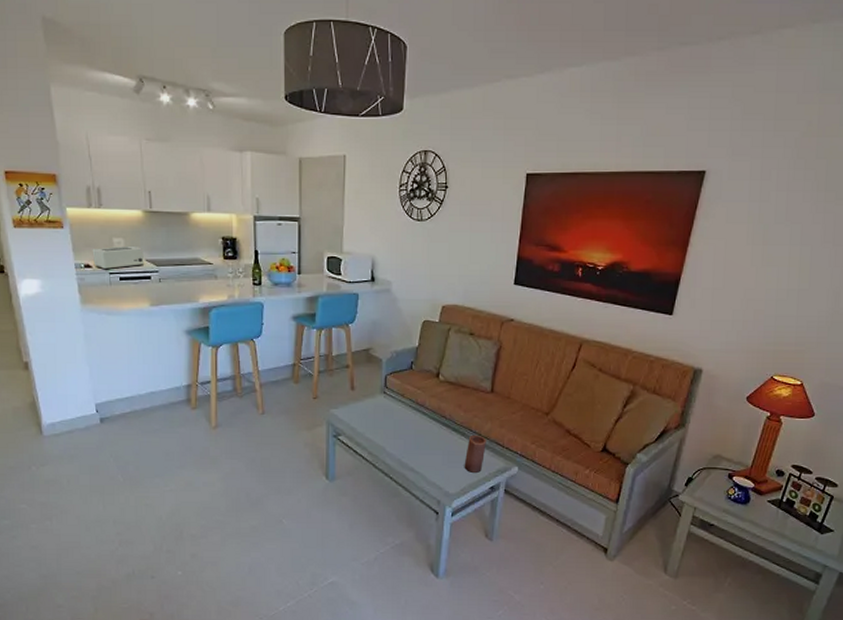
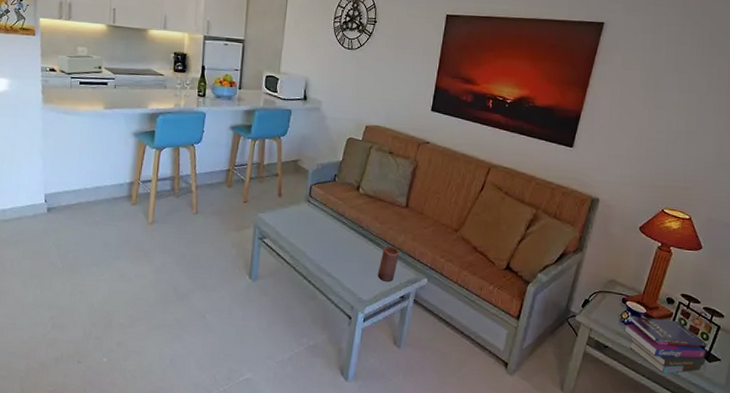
books: none [731,492,820,548] -> present [624,316,707,374]

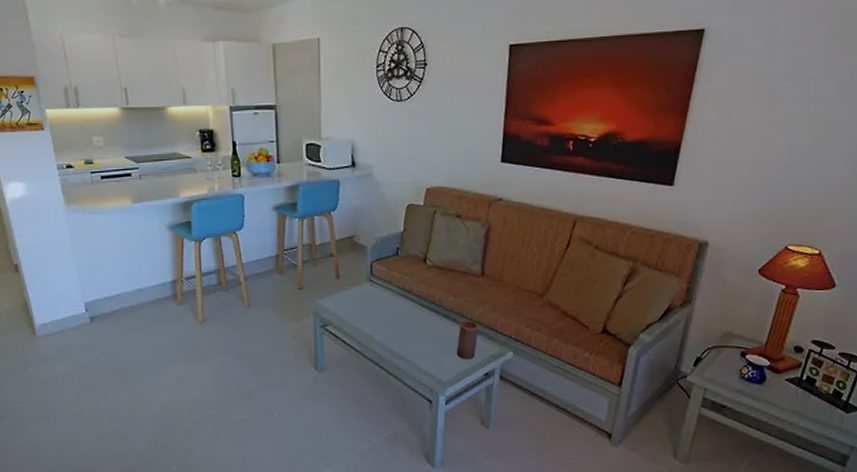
toaster: present [57,54,103,75] -> none [73,143,124,170]
books: present [624,316,707,374] -> none [745,370,844,430]

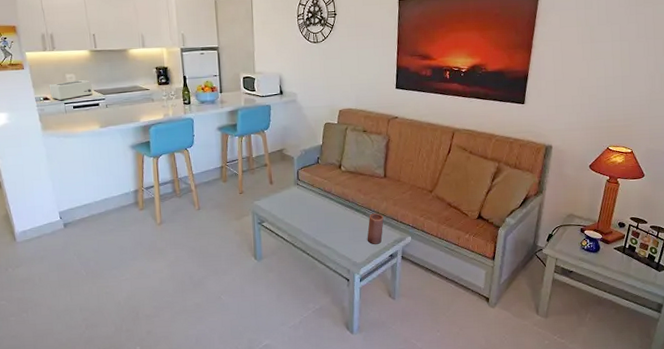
toaster: none [73,143,124,170] -> present [49,79,92,101]

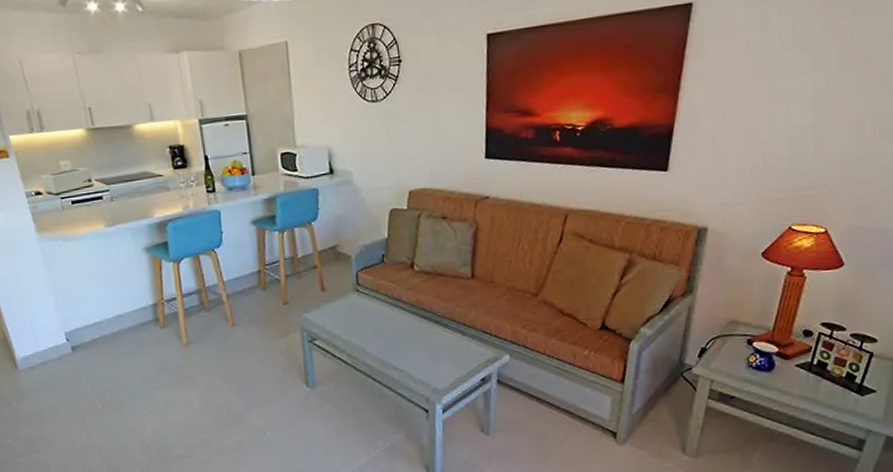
candle: present [367,213,384,244] -> none [450,324,472,366]

